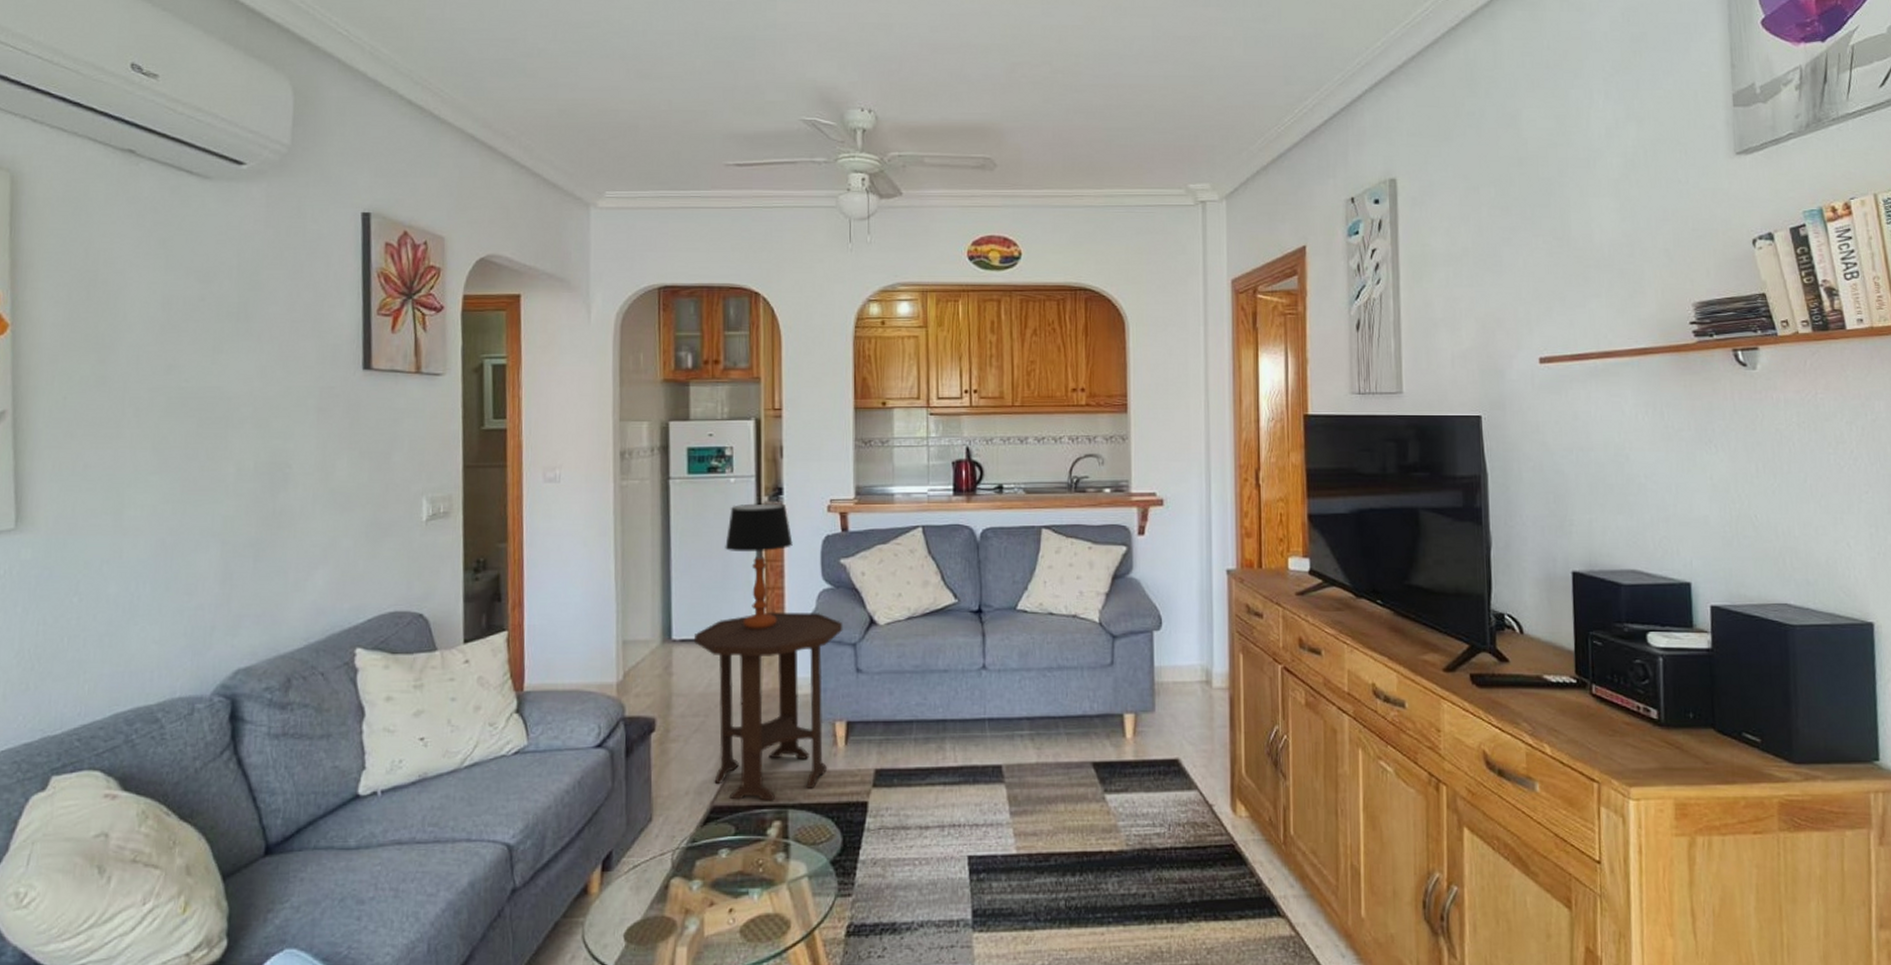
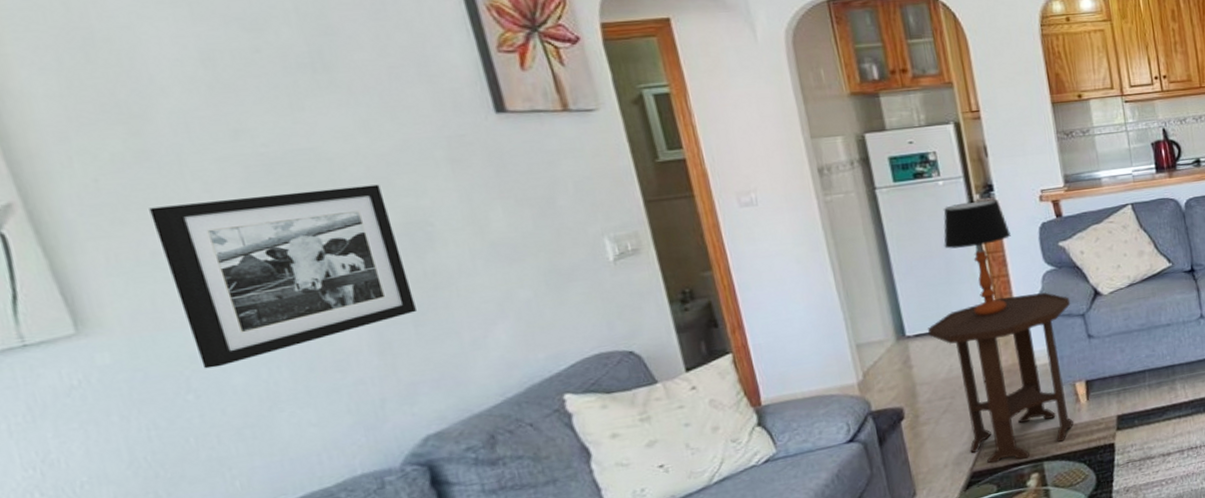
picture frame: none [91,425,260,575] -> present [149,184,416,369]

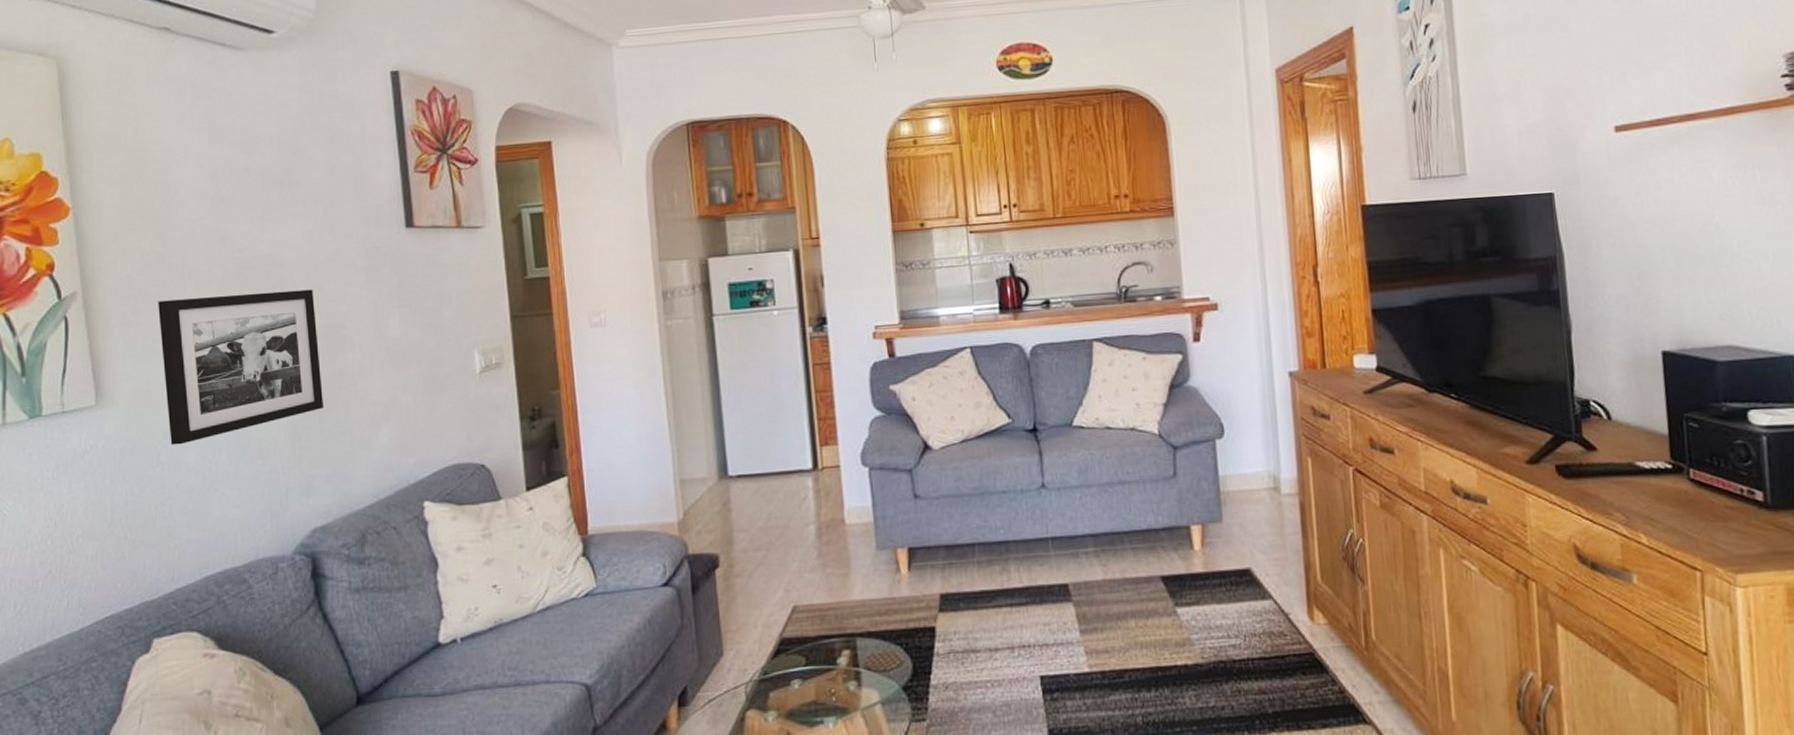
side table: present [927,292,1074,464] -> none [749,441,898,631]
table lamp: present [943,199,1011,316] -> none [773,332,841,461]

